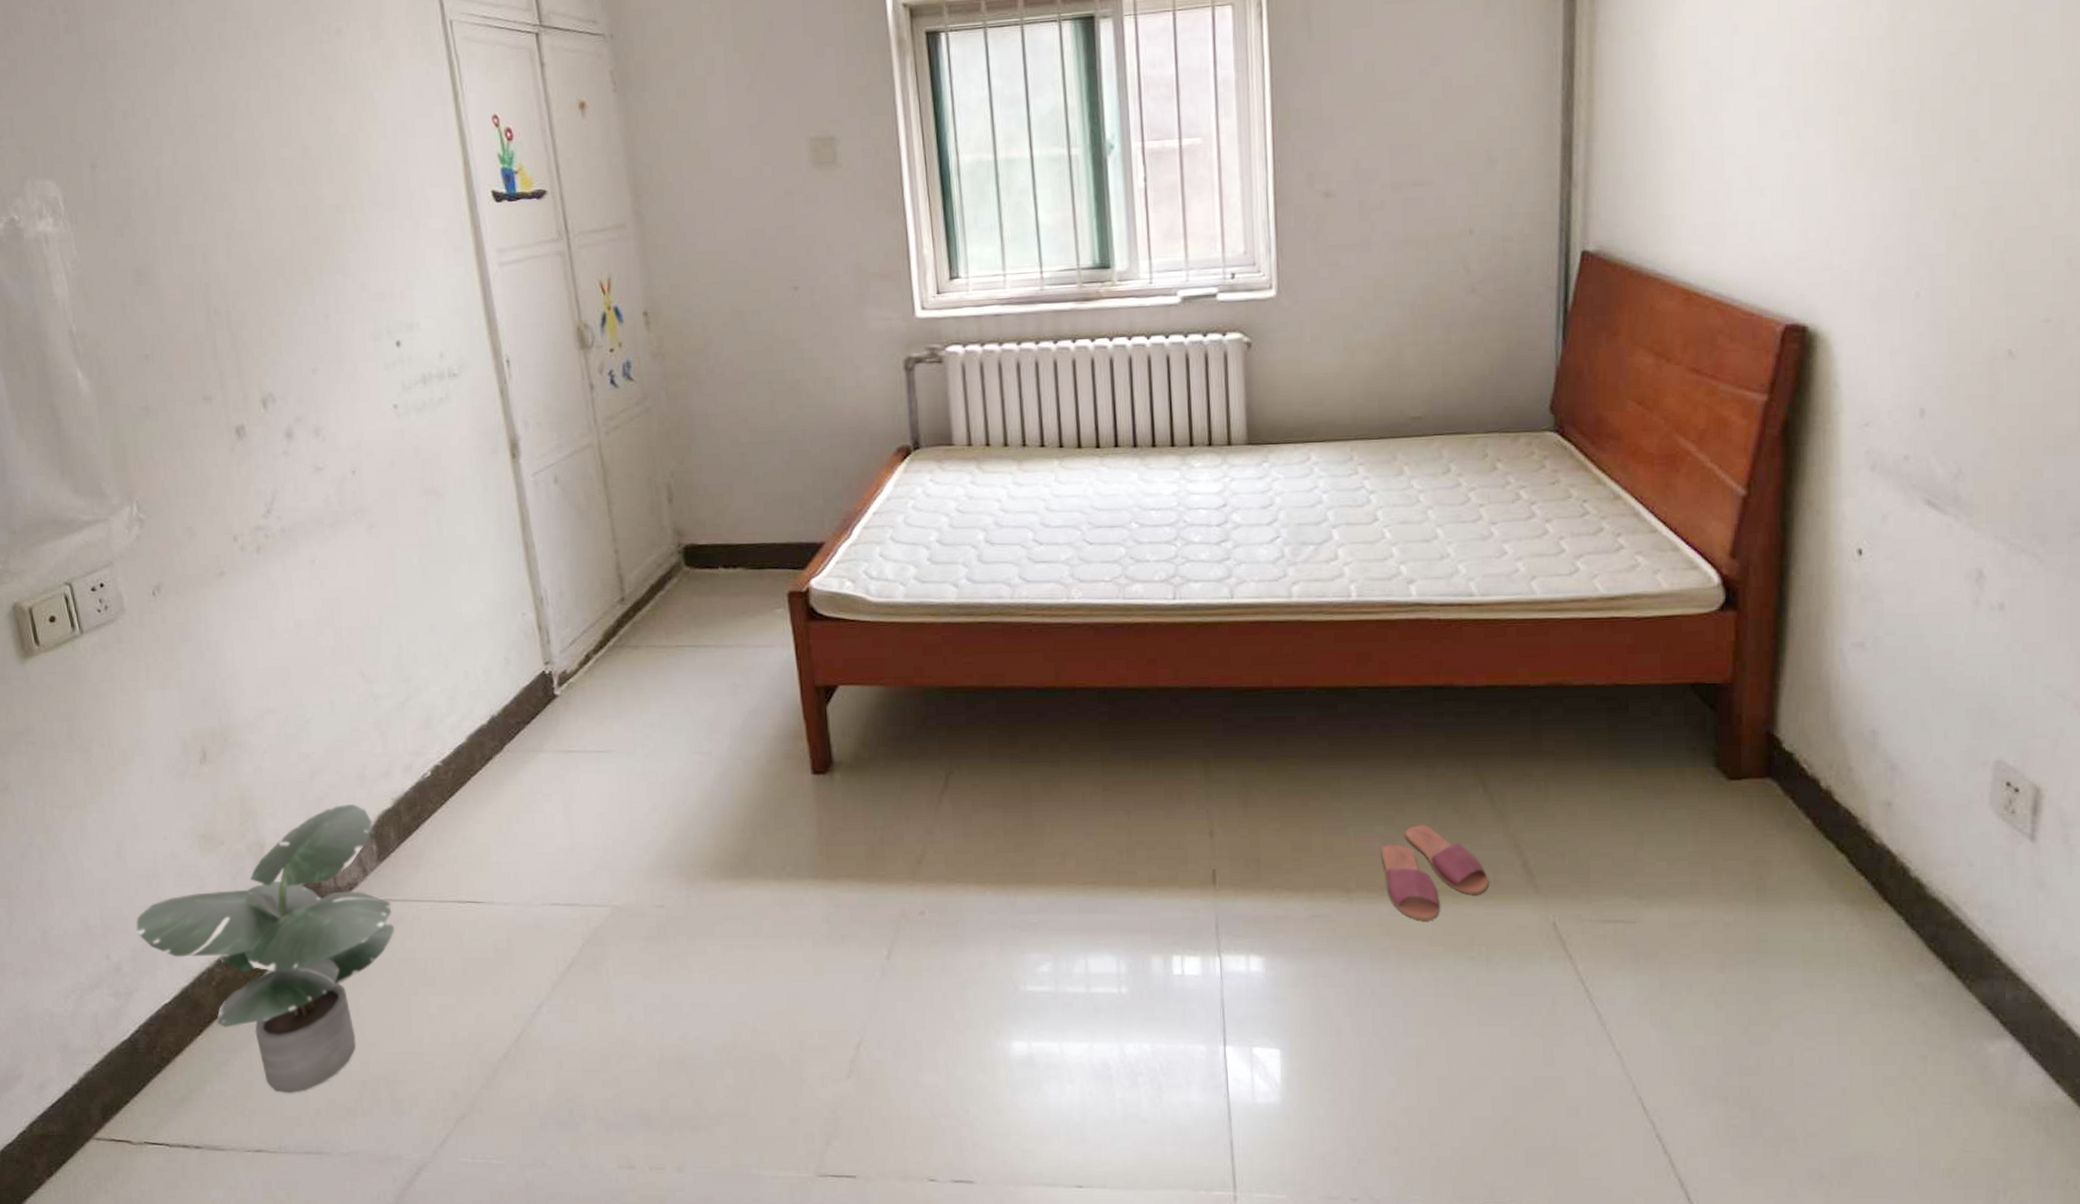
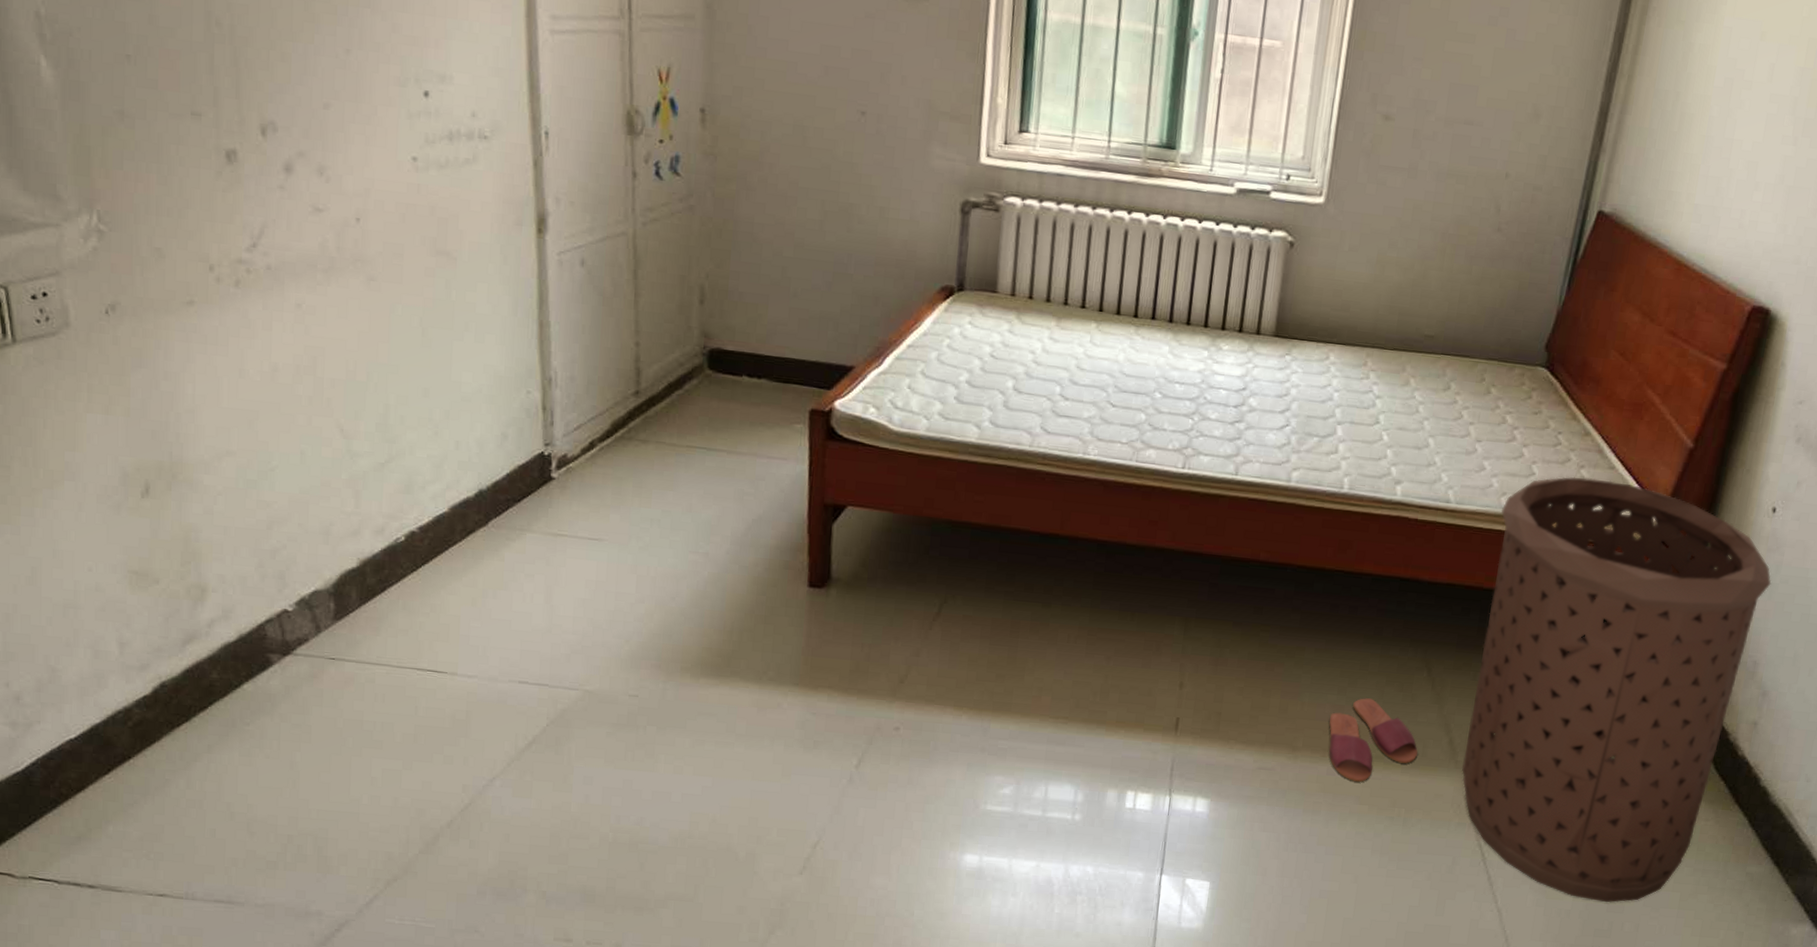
potted plant: present [135,803,396,1094] -> none [45,558,345,842]
laundry basket: none [1533,545,1874,1033] -> present [1461,476,1772,902]

